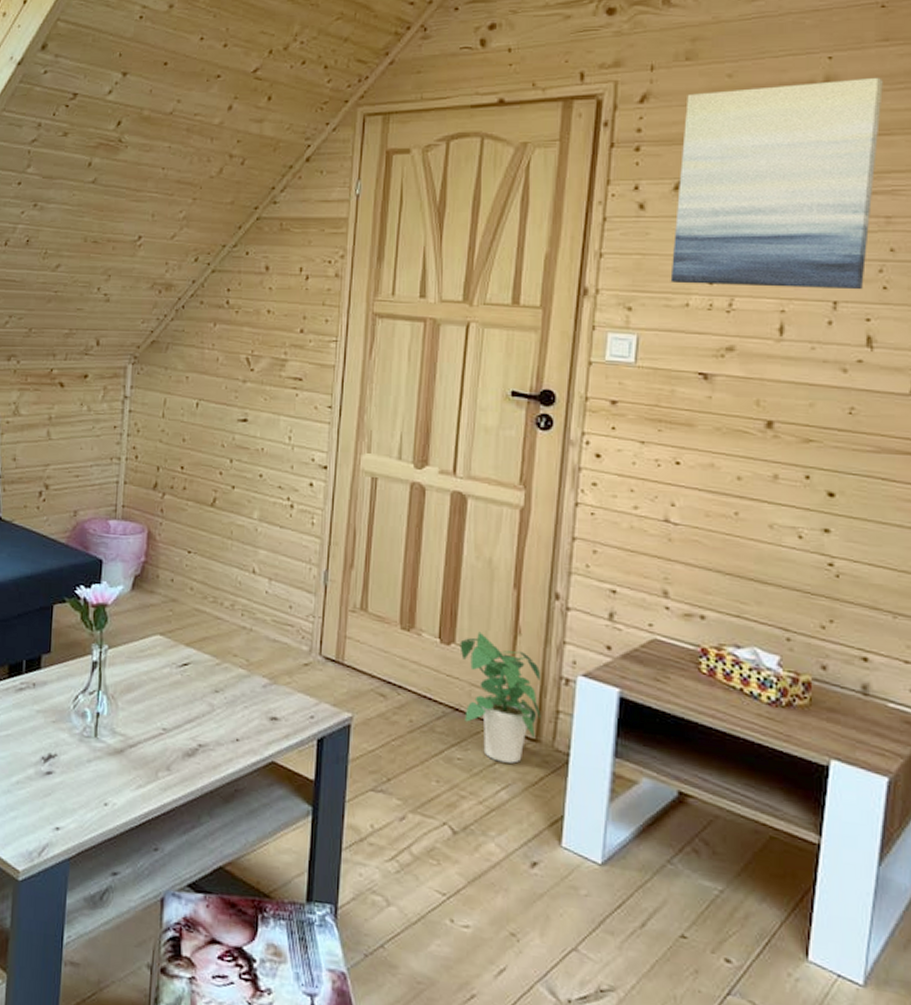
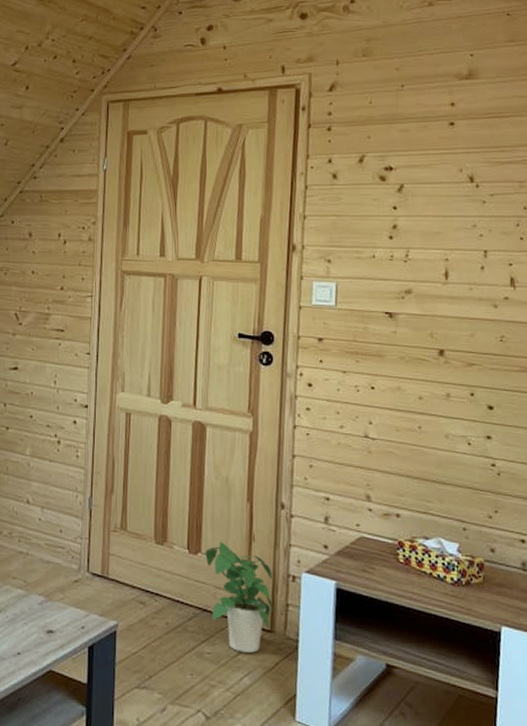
wall art: present [670,77,883,290] -> none [359,70,512,241]

